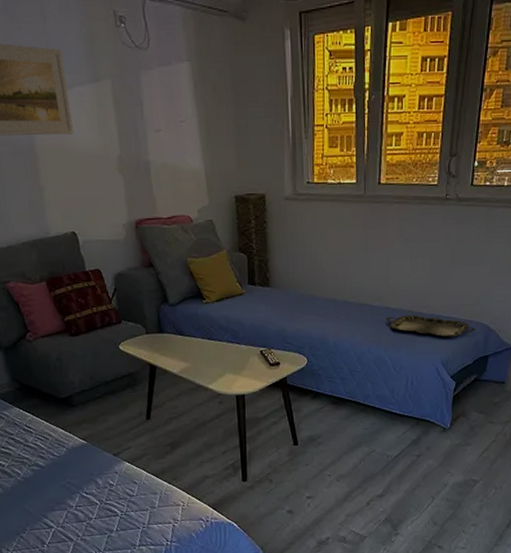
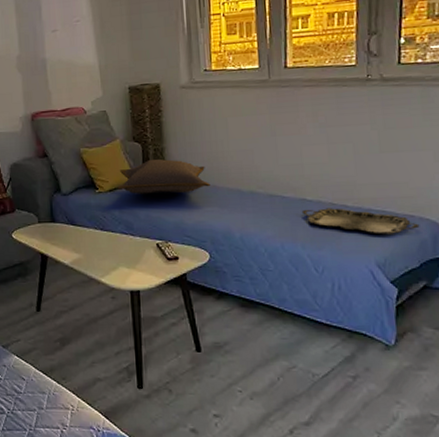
cushion: none [224,270,310,305] -> present [117,159,211,195]

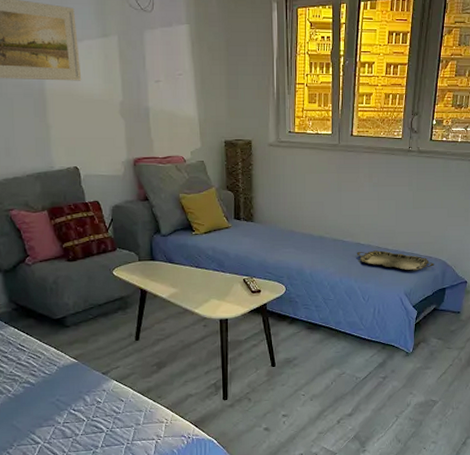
cushion: present [117,159,211,195] -> none [211,207,289,238]

